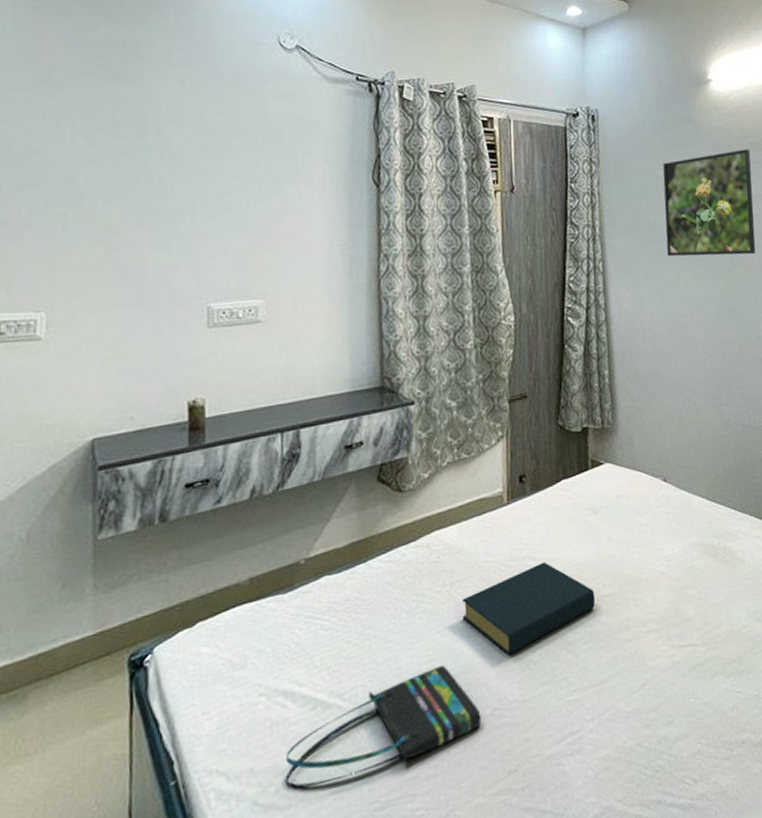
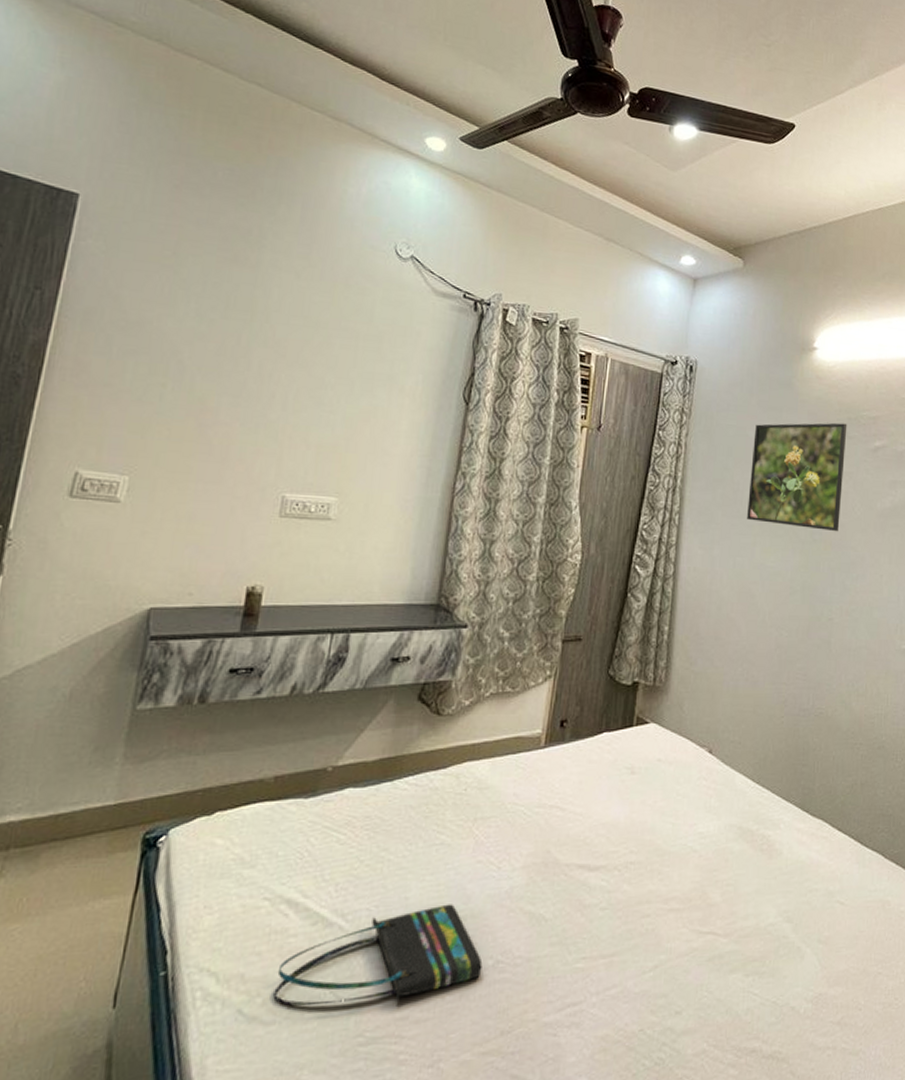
hardback book: present [462,561,596,655] -> none [480,815,620,907]

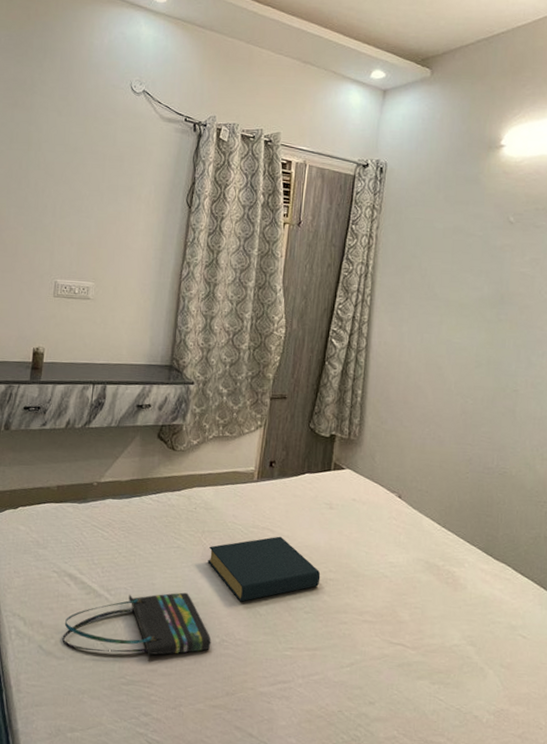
hardback book: none [480,815,620,907] -> present [207,536,321,602]
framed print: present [747,422,847,532] -> none [434,213,535,313]

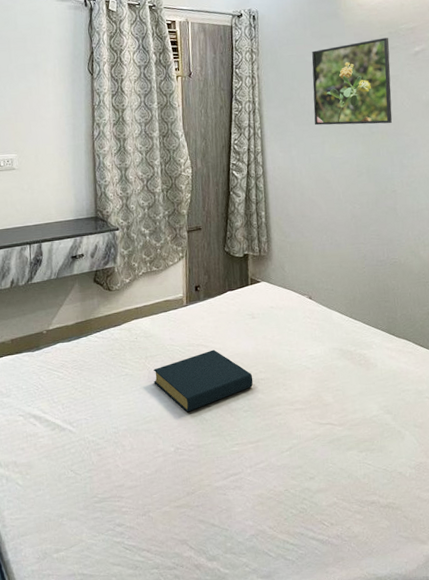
tote bag: present [62,592,211,661] -> none [36,413,168,480]
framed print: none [434,213,535,313] -> present [311,37,393,126]

